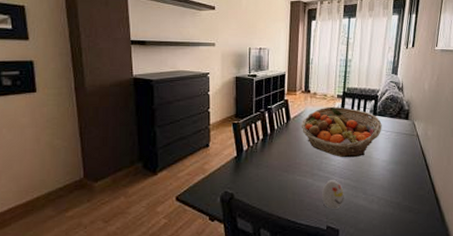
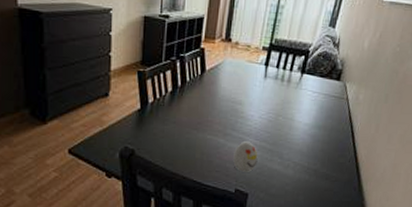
fruit basket: present [301,106,382,158] -> none [217,59,310,119]

